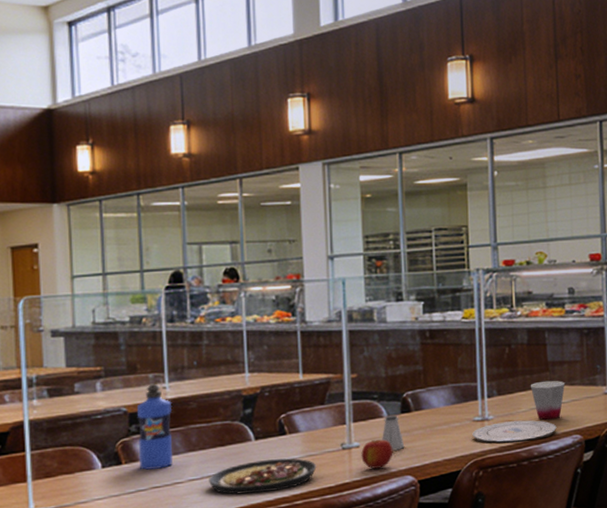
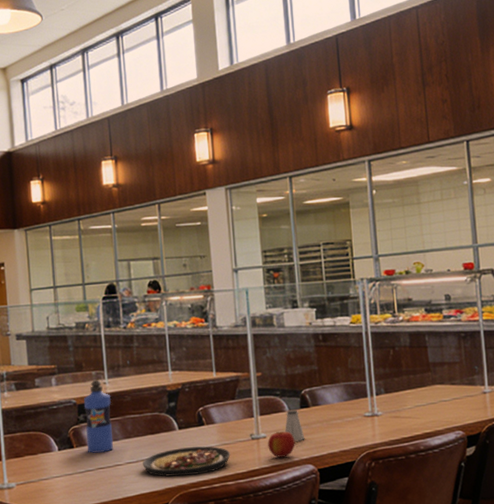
plate: present [472,420,557,444] -> none [364,416,440,437]
cup: present [530,380,566,421] -> none [414,380,446,417]

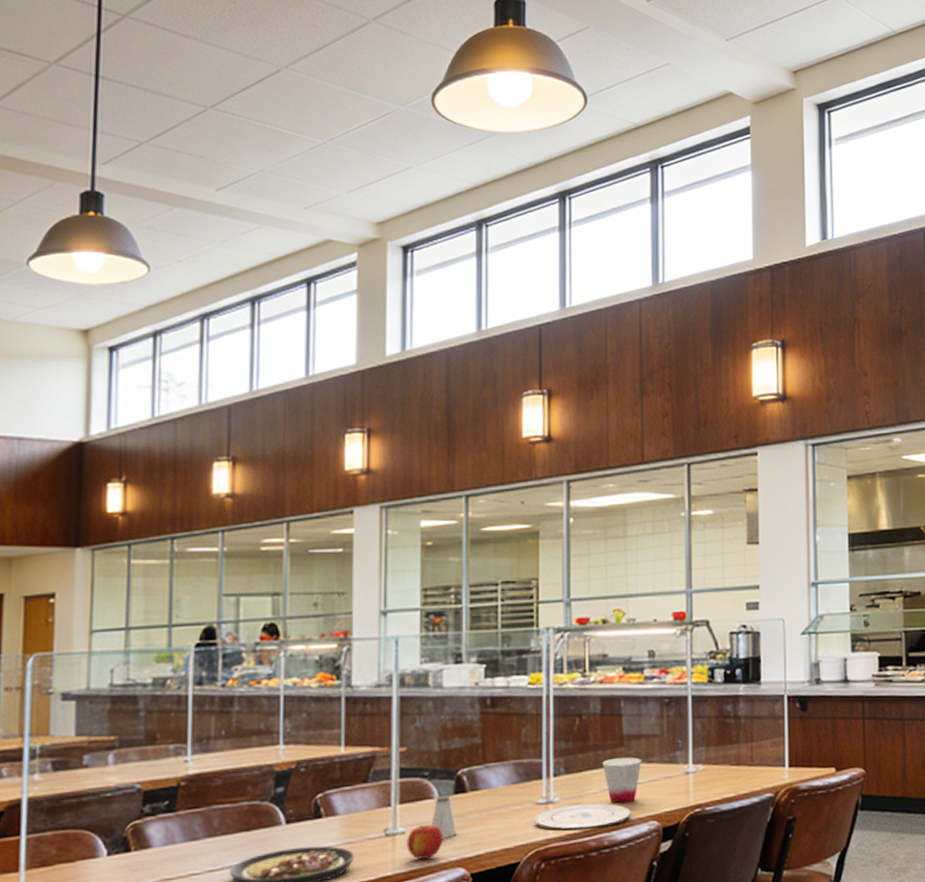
water bottle: present [83,379,113,453] -> none [151,756,194,859]
plate: none [364,416,440,437] -> present [534,803,631,831]
cup: none [414,380,446,417] -> present [602,756,642,804]

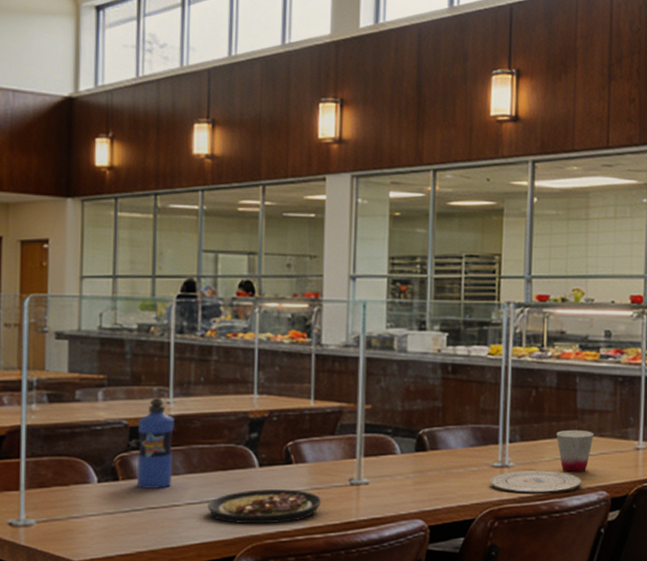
water bottle: none [151,756,194,859] -> present [137,397,175,489]
apple: present [407,824,444,859] -> none [370,478,404,509]
saltshaker: present [431,795,457,838] -> none [393,452,417,491]

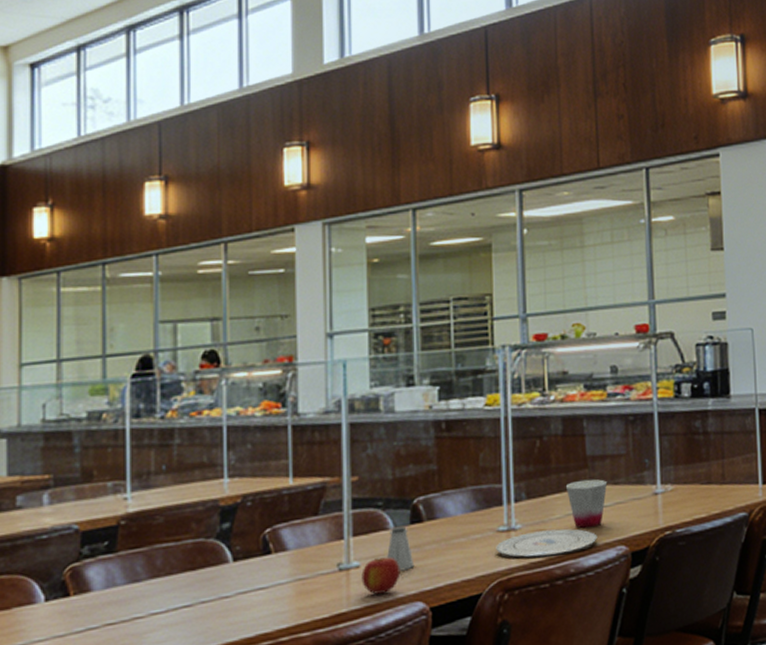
water bottle: present [137,397,175,489] -> none [90,493,134,603]
plate: present [208,489,322,524] -> none [175,583,307,631]
apple: none [370,478,404,509] -> present [361,557,400,594]
saltshaker: none [393,452,417,491] -> present [387,525,415,571]

